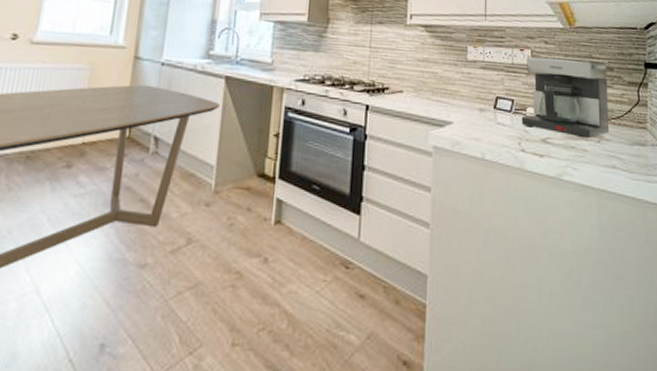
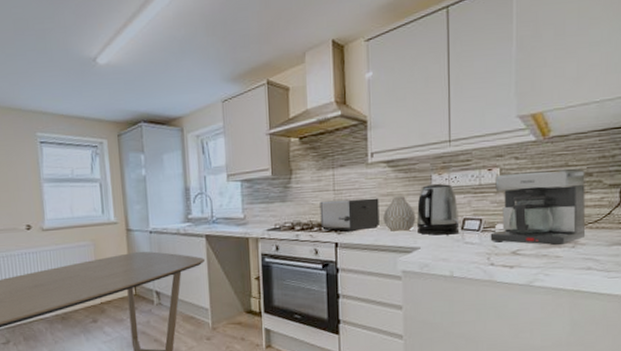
toaster: none [353,57,415,95] -> present [320,198,380,232]
vase: none [418,63,450,103] -> present [383,196,416,232]
kettle: none [451,55,493,113] -> present [417,183,460,235]

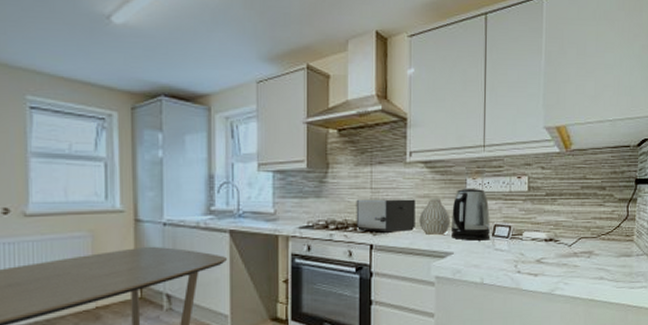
coffee maker: present [490,168,586,246] -> none [518,181,600,255]

